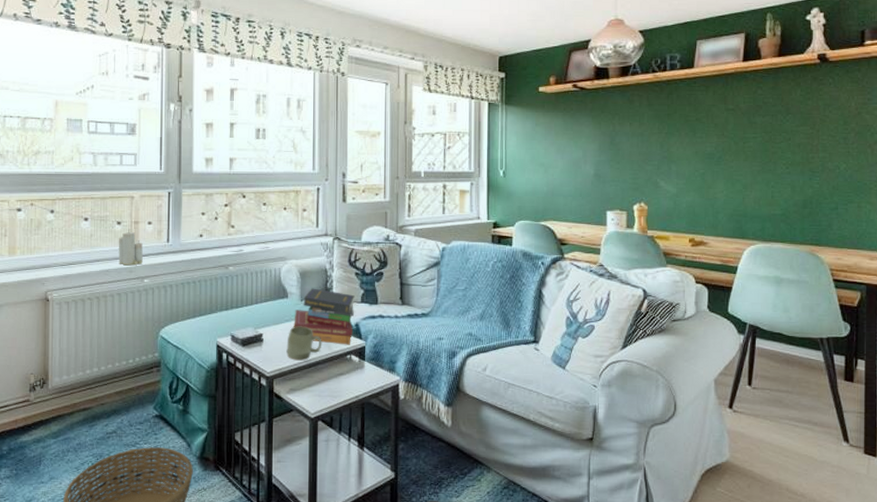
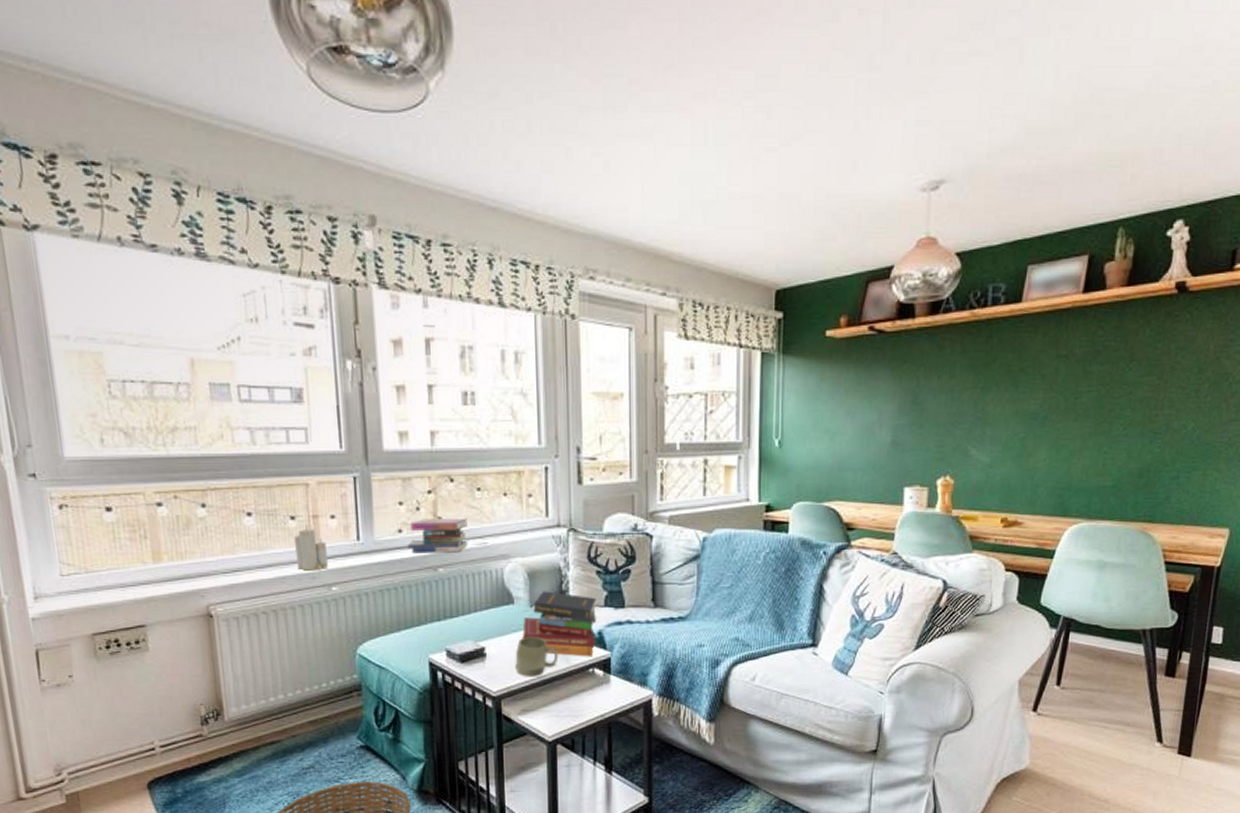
books: none [206,226,254,255] -> present [407,518,469,553]

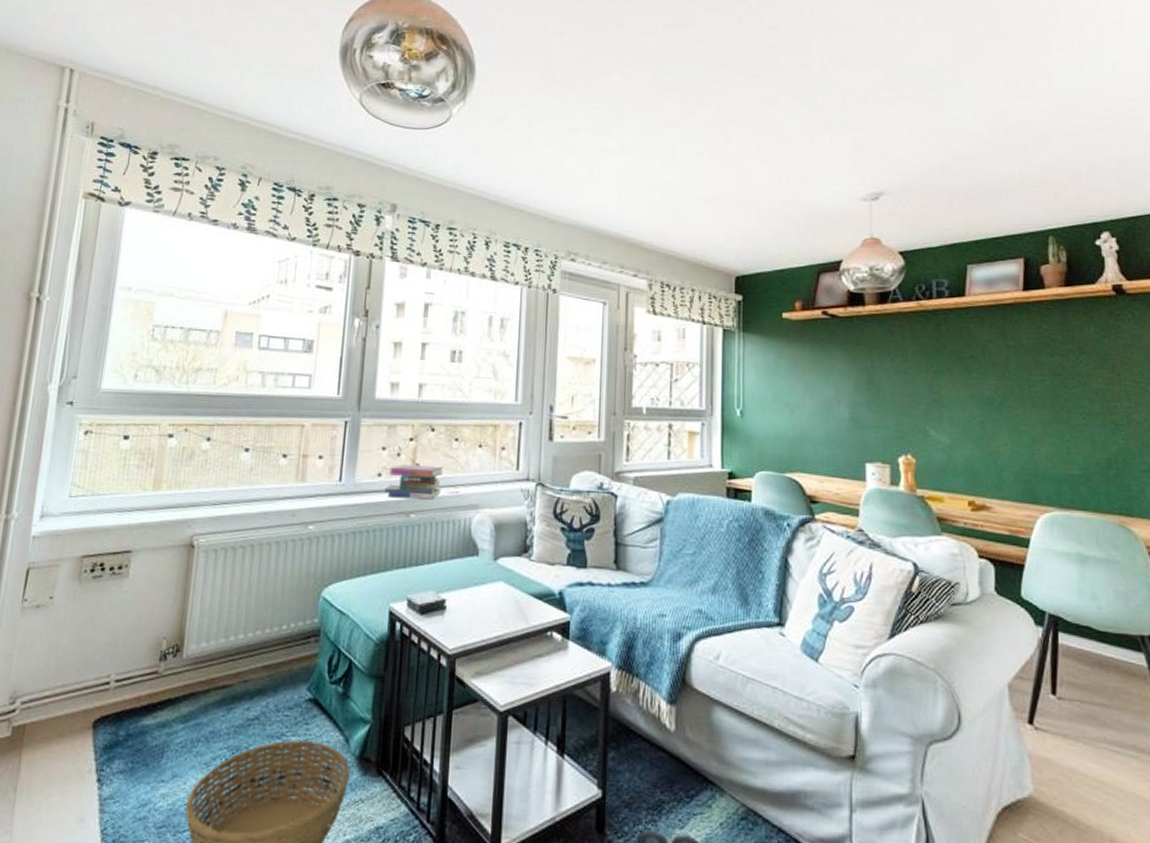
candle: present [294,525,328,571] -> none [280,463,311,508]
mug: present [515,636,559,677] -> none [473,591,518,637]
books: present [522,591,597,657] -> none [484,544,560,619]

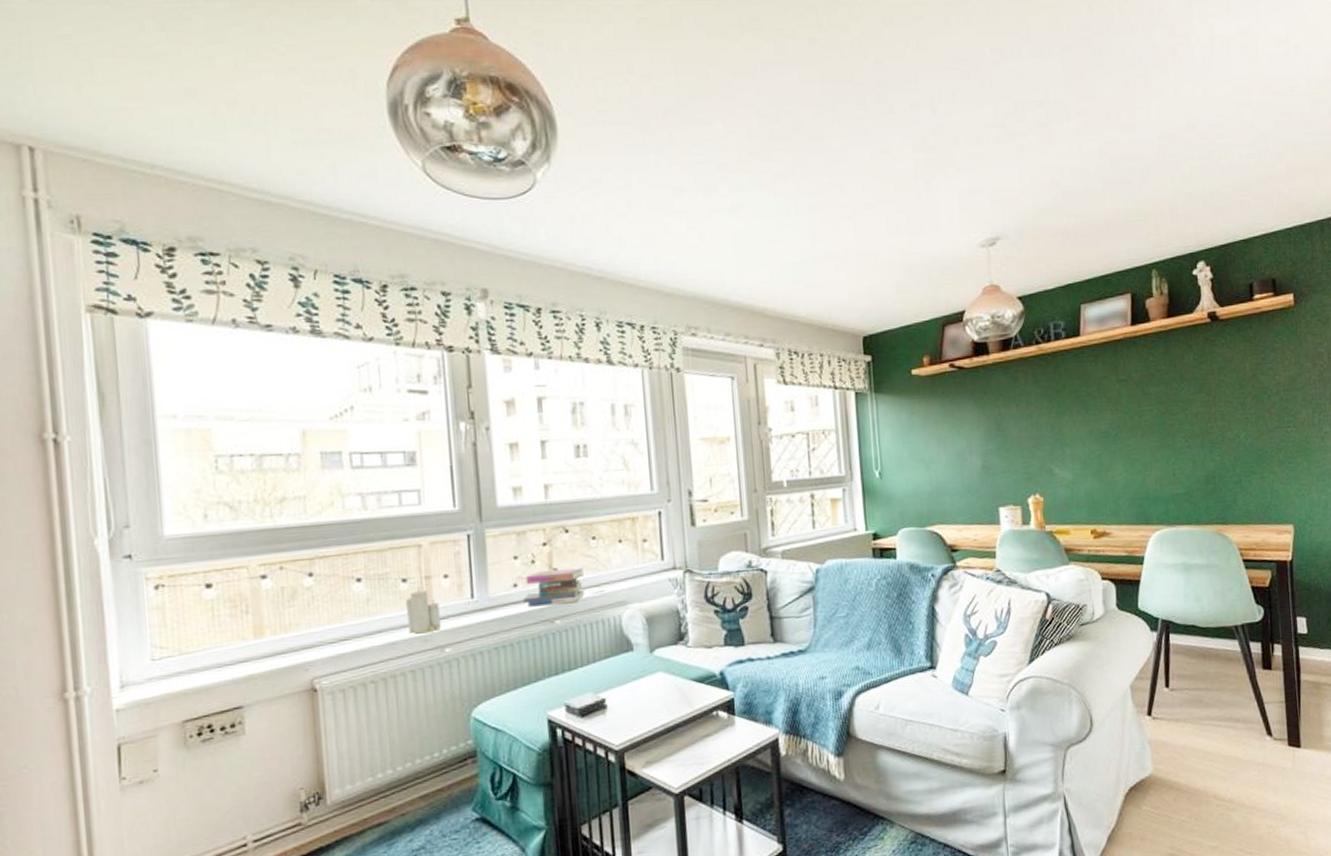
candle: none [280,463,311,508] -> present [406,586,441,634]

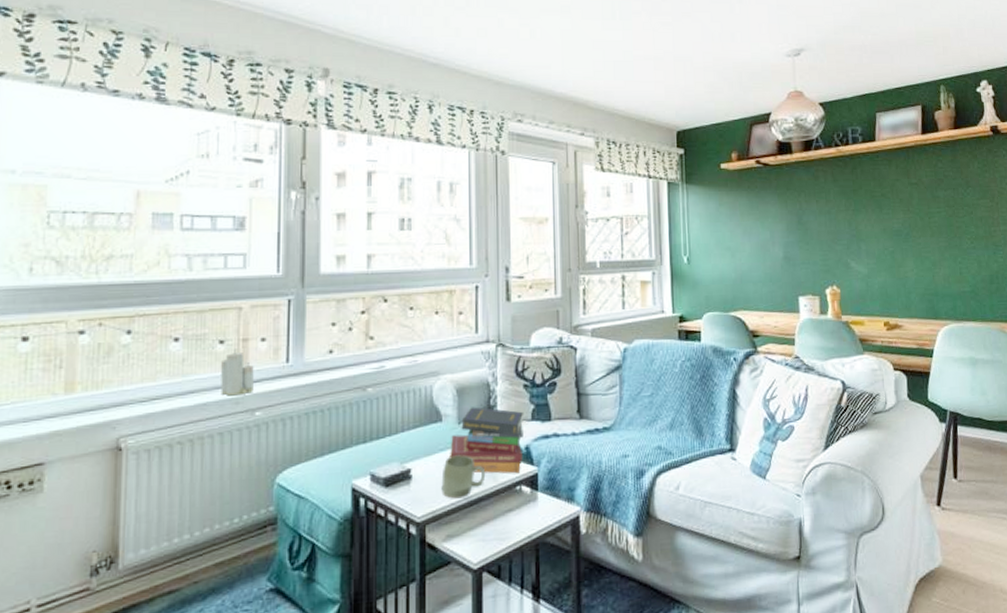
books: present [523,568,585,607] -> none [337,337,399,374]
mug: none [636,683,681,727] -> present [441,455,486,499]
books: none [643,634,717,701] -> present [450,407,524,474]

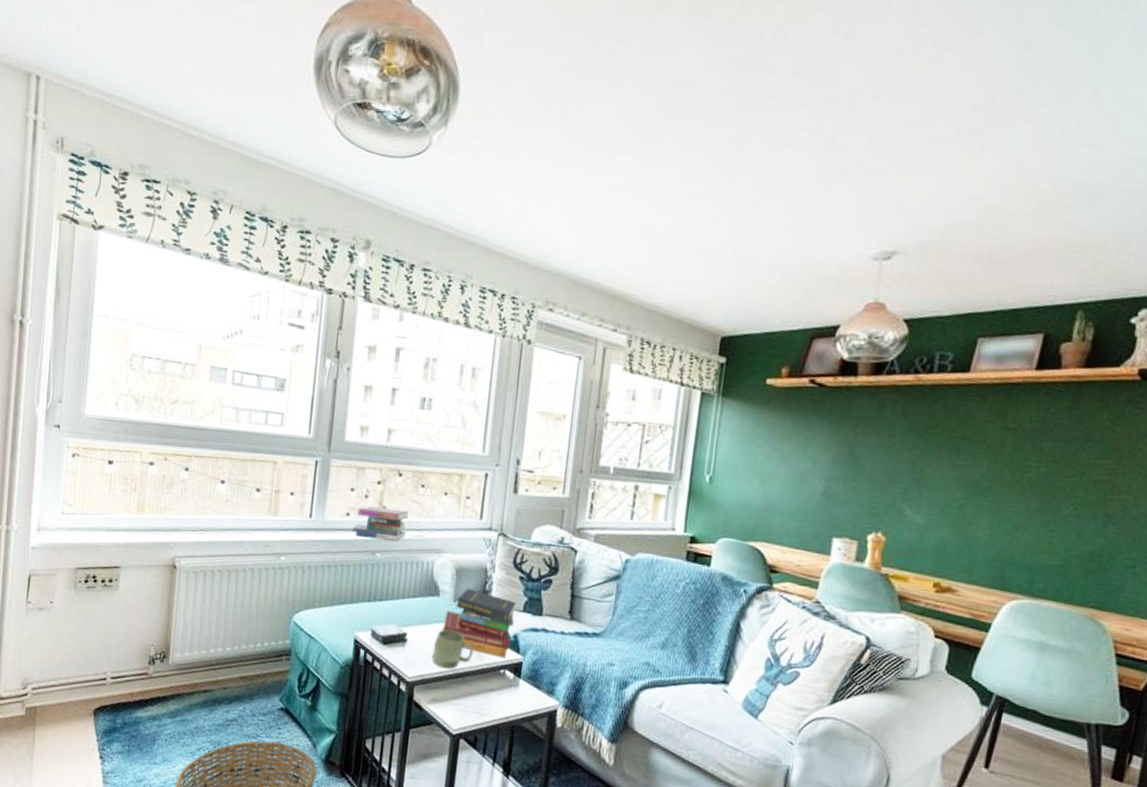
candle: present [221,349,254,396] -> none [254,498,283,540]
books: none [337,337,399,374] -> present [352,506,409,541]

